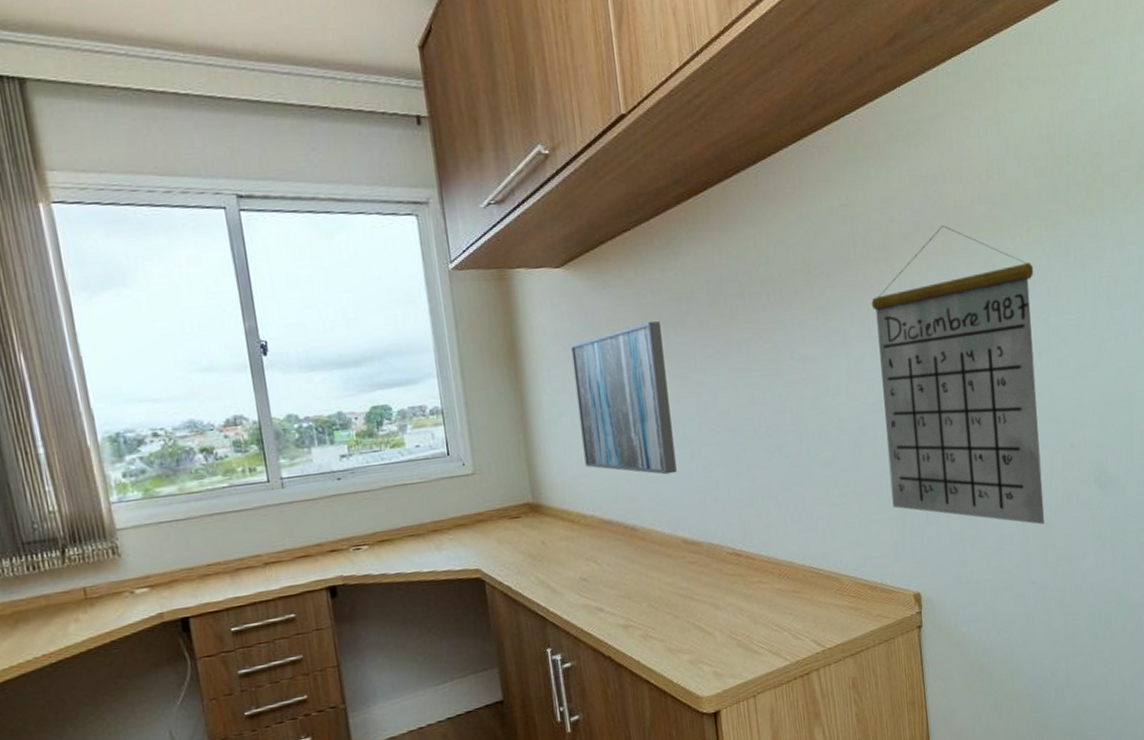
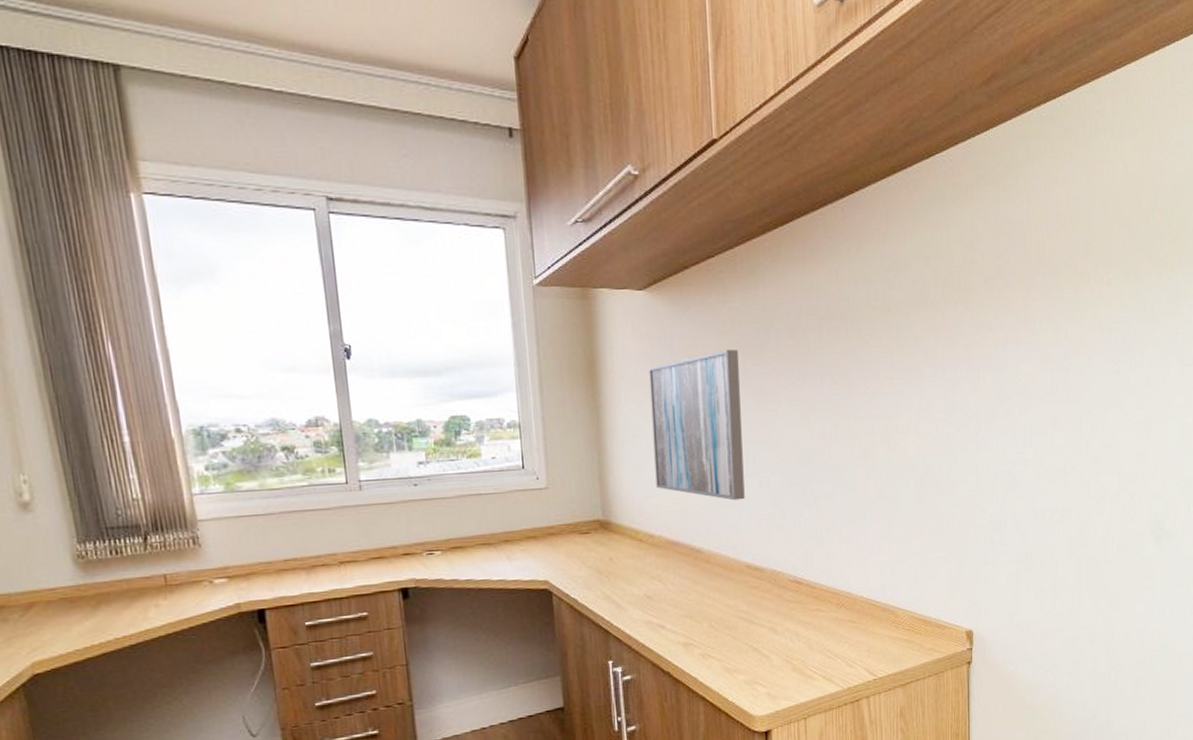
calendar: present [871,225,1044,525] -> none [947,271,1110,572]

